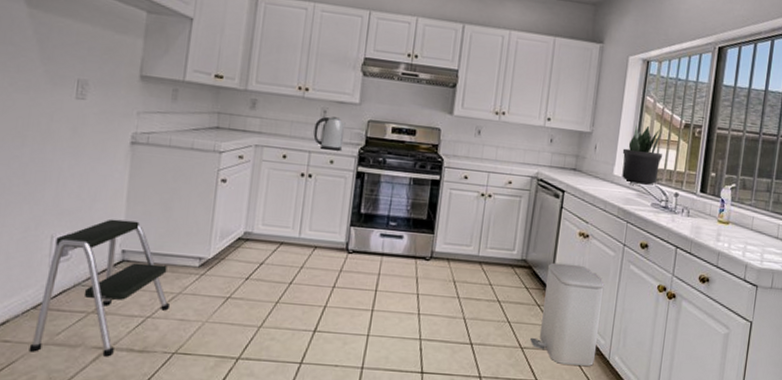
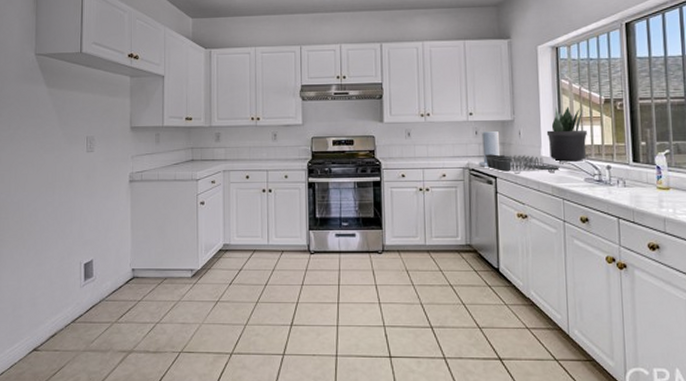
step stool: present [29,219,171,357] -> none [73,244,173,359]
kettle: present [313,116,346,151] -> none [268,138,294,167]
pedal bin: present [530,262,605,367] -> none [487,244,555,342]
paper towel: none [547,140,583,183] -> present [478,131,513,168]
dish rack: none [555,165,628,194] -> present [484,154,559,174]

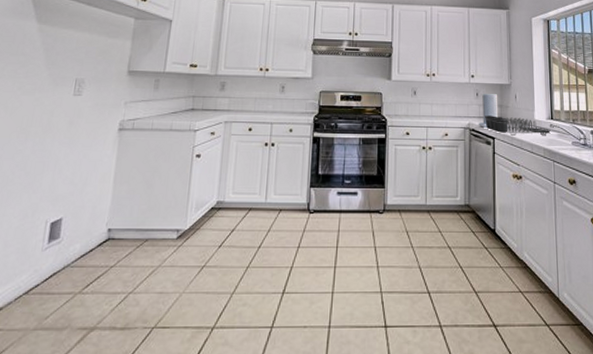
planter: present [546,107,587,162] -> none [539,74,574,126]

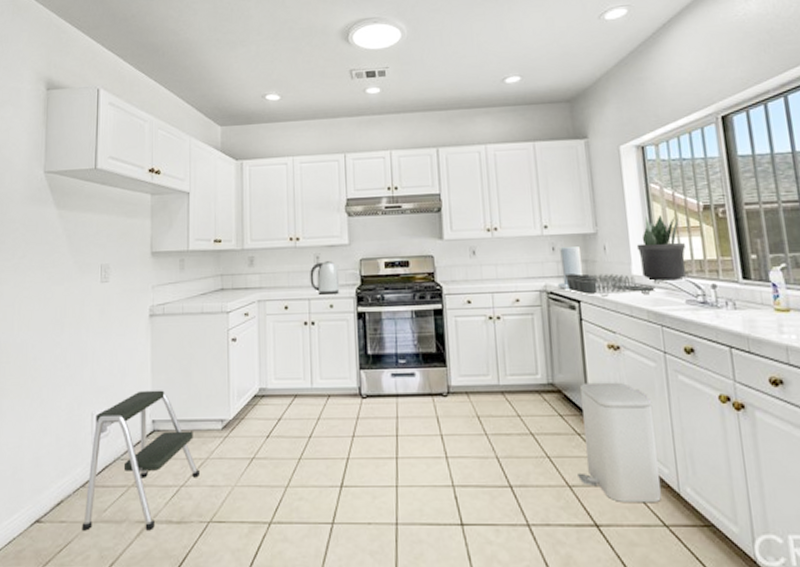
step stool: none [18,200,151,339] -> present [81,390,201,531]
kettle: none [274,91,301,120] -> present [310,261,340,295]
pedal bin: none [483,205,546,306] -> present [578,382,662,503]
planter: none [539,74,574,126] -> present [636,216,687,281]

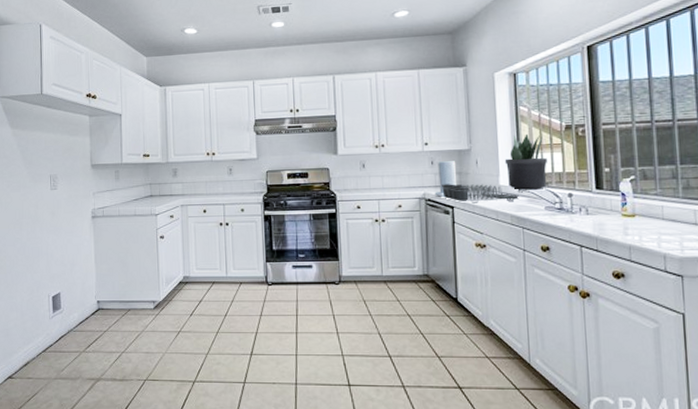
step stool: present [81,390,201,531] -> none [45,277,138,386]
kettle: present [310,261,340,295] -> none [224,173,250,201]
pedal bin: present [578,382,662,503] -> none [446,274,515,371]

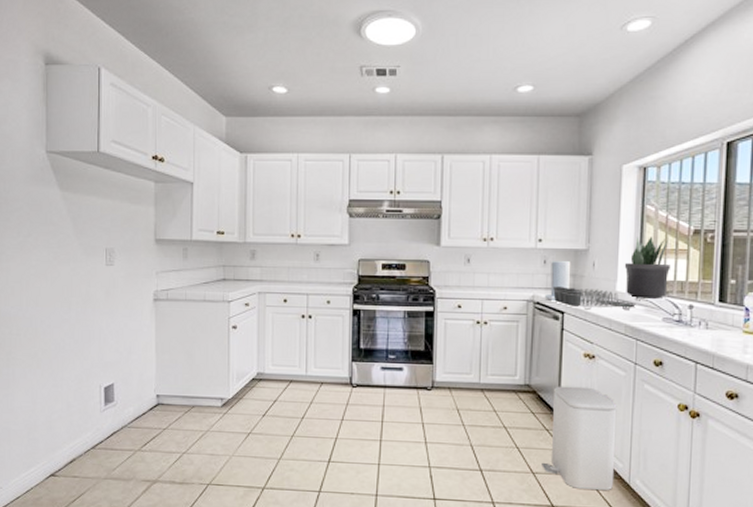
pedal bin: none [446,274,515,371] -> present [542,386,617,491]

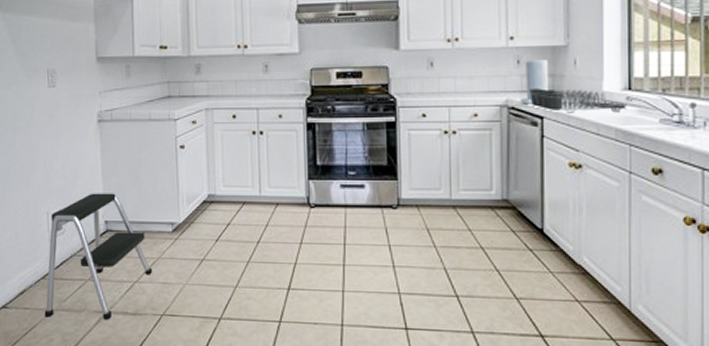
step stool: none [93,368,201,489] -> present [44,193,153,320]
pedal bin: present [542,386,617,491] -> none [526,200,612,318]
planter: present [624,237,670,299] -> none [611,28,666,98]

